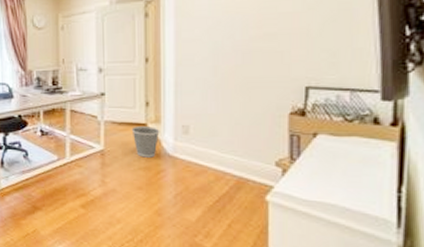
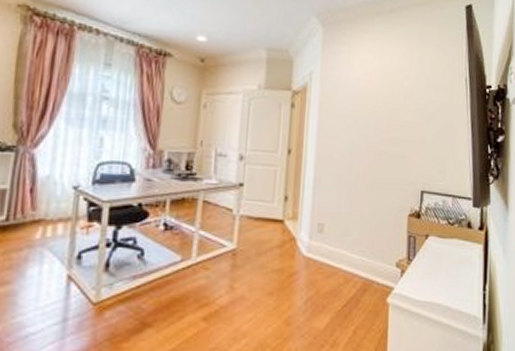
wastebasket: present [131,126,160,158] -> none [268,223,297,258]

